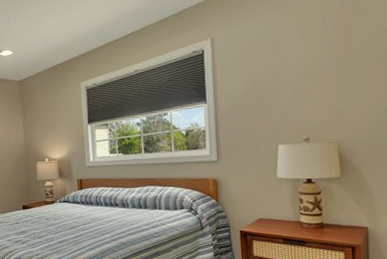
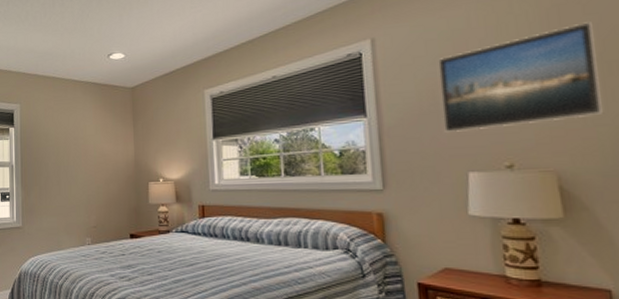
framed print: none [260,25,371,114] -> present [438,21,602,132]

